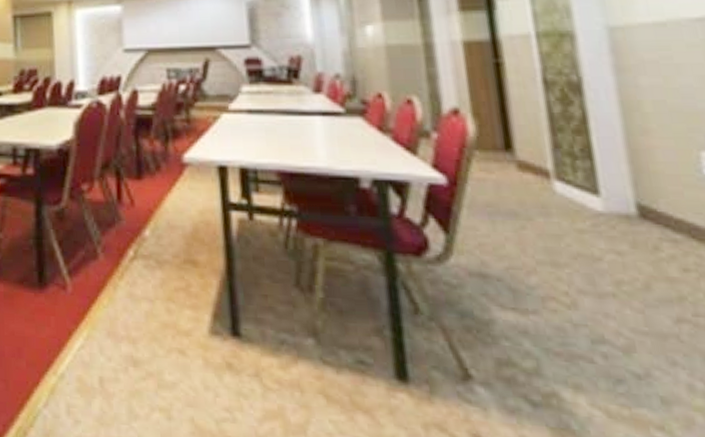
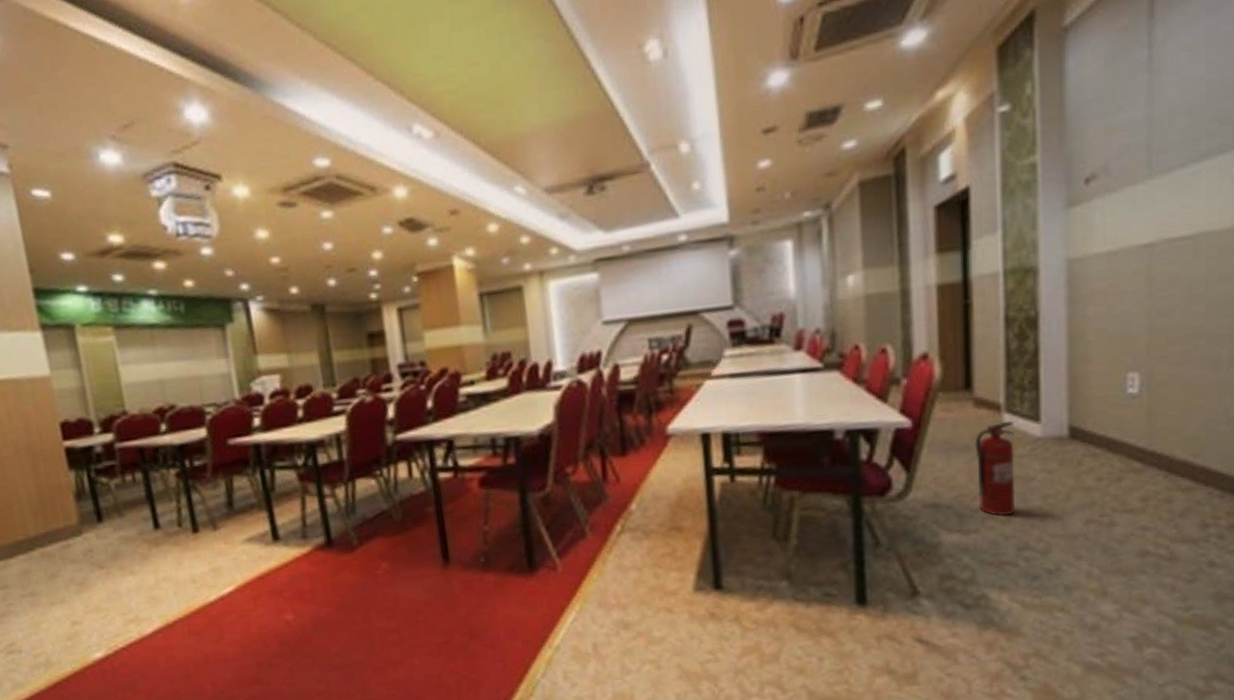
fire extinguisher: none [522,189,582,300] -> present [975,420,1015,516]

